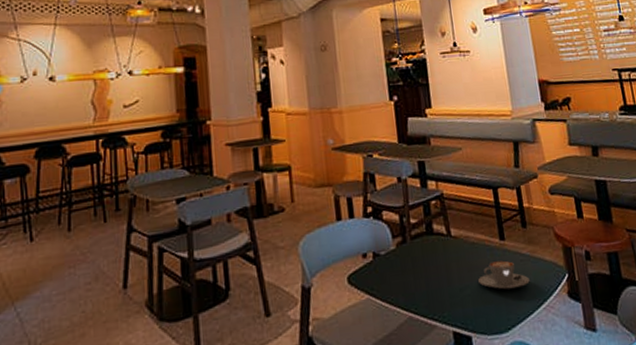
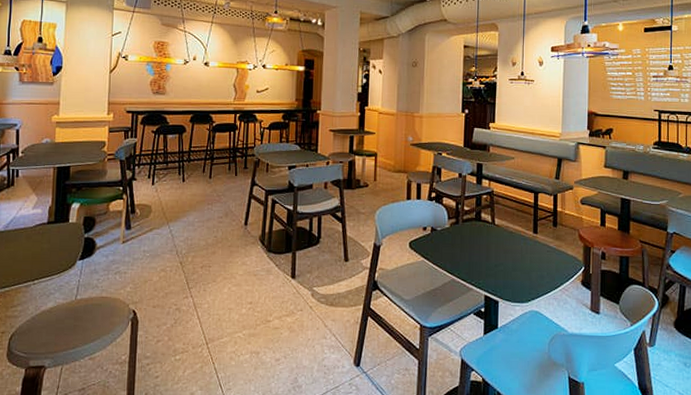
coffee cup: present [478,260,530,290] -> none [511,249,552,271]

